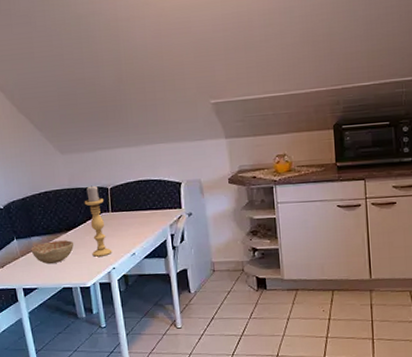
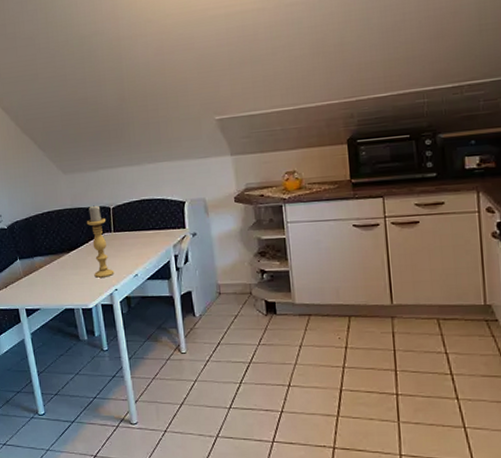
decorative bowl: present [31,239,74,265] -> none [33,259,76,285]

